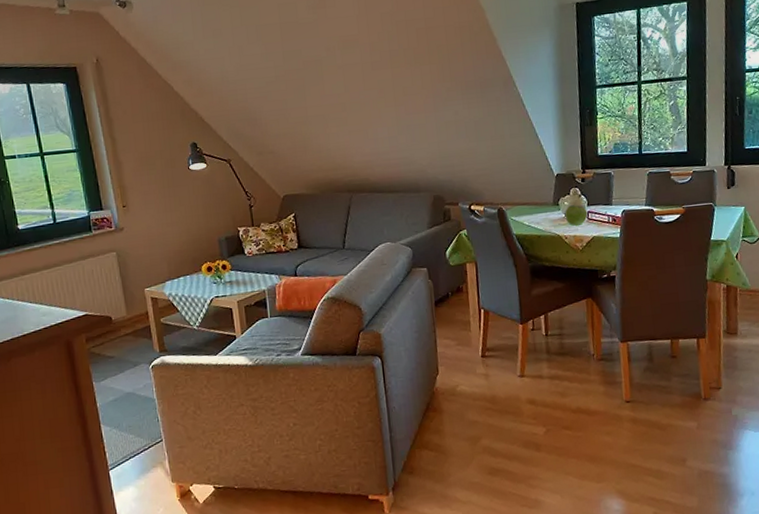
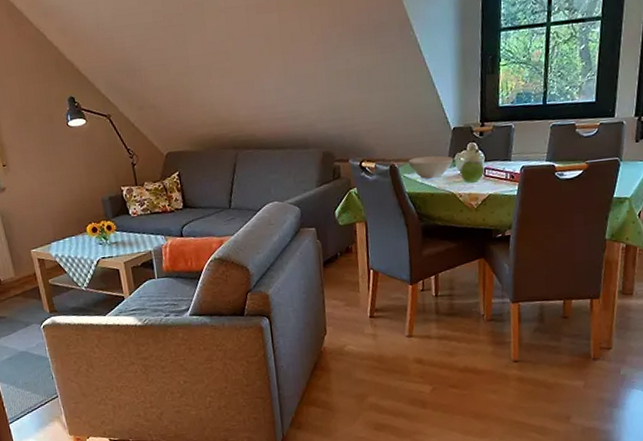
bowl: none [515,199,559,222] -> present [408,155,454,180]

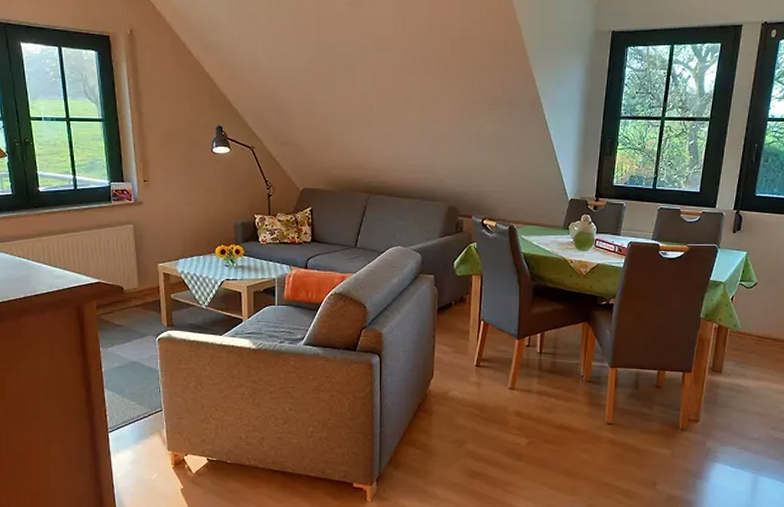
bowl: present [408,155,454,180] -> none [526,222,569,244]

